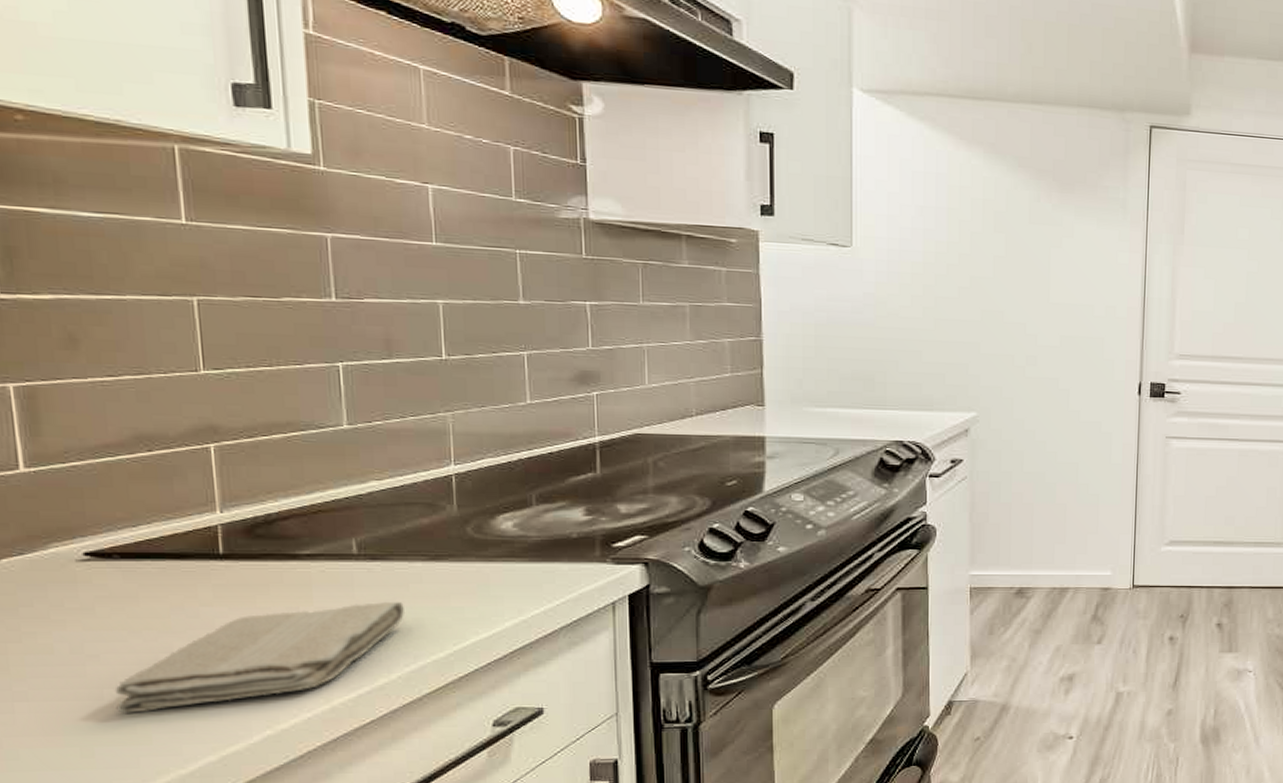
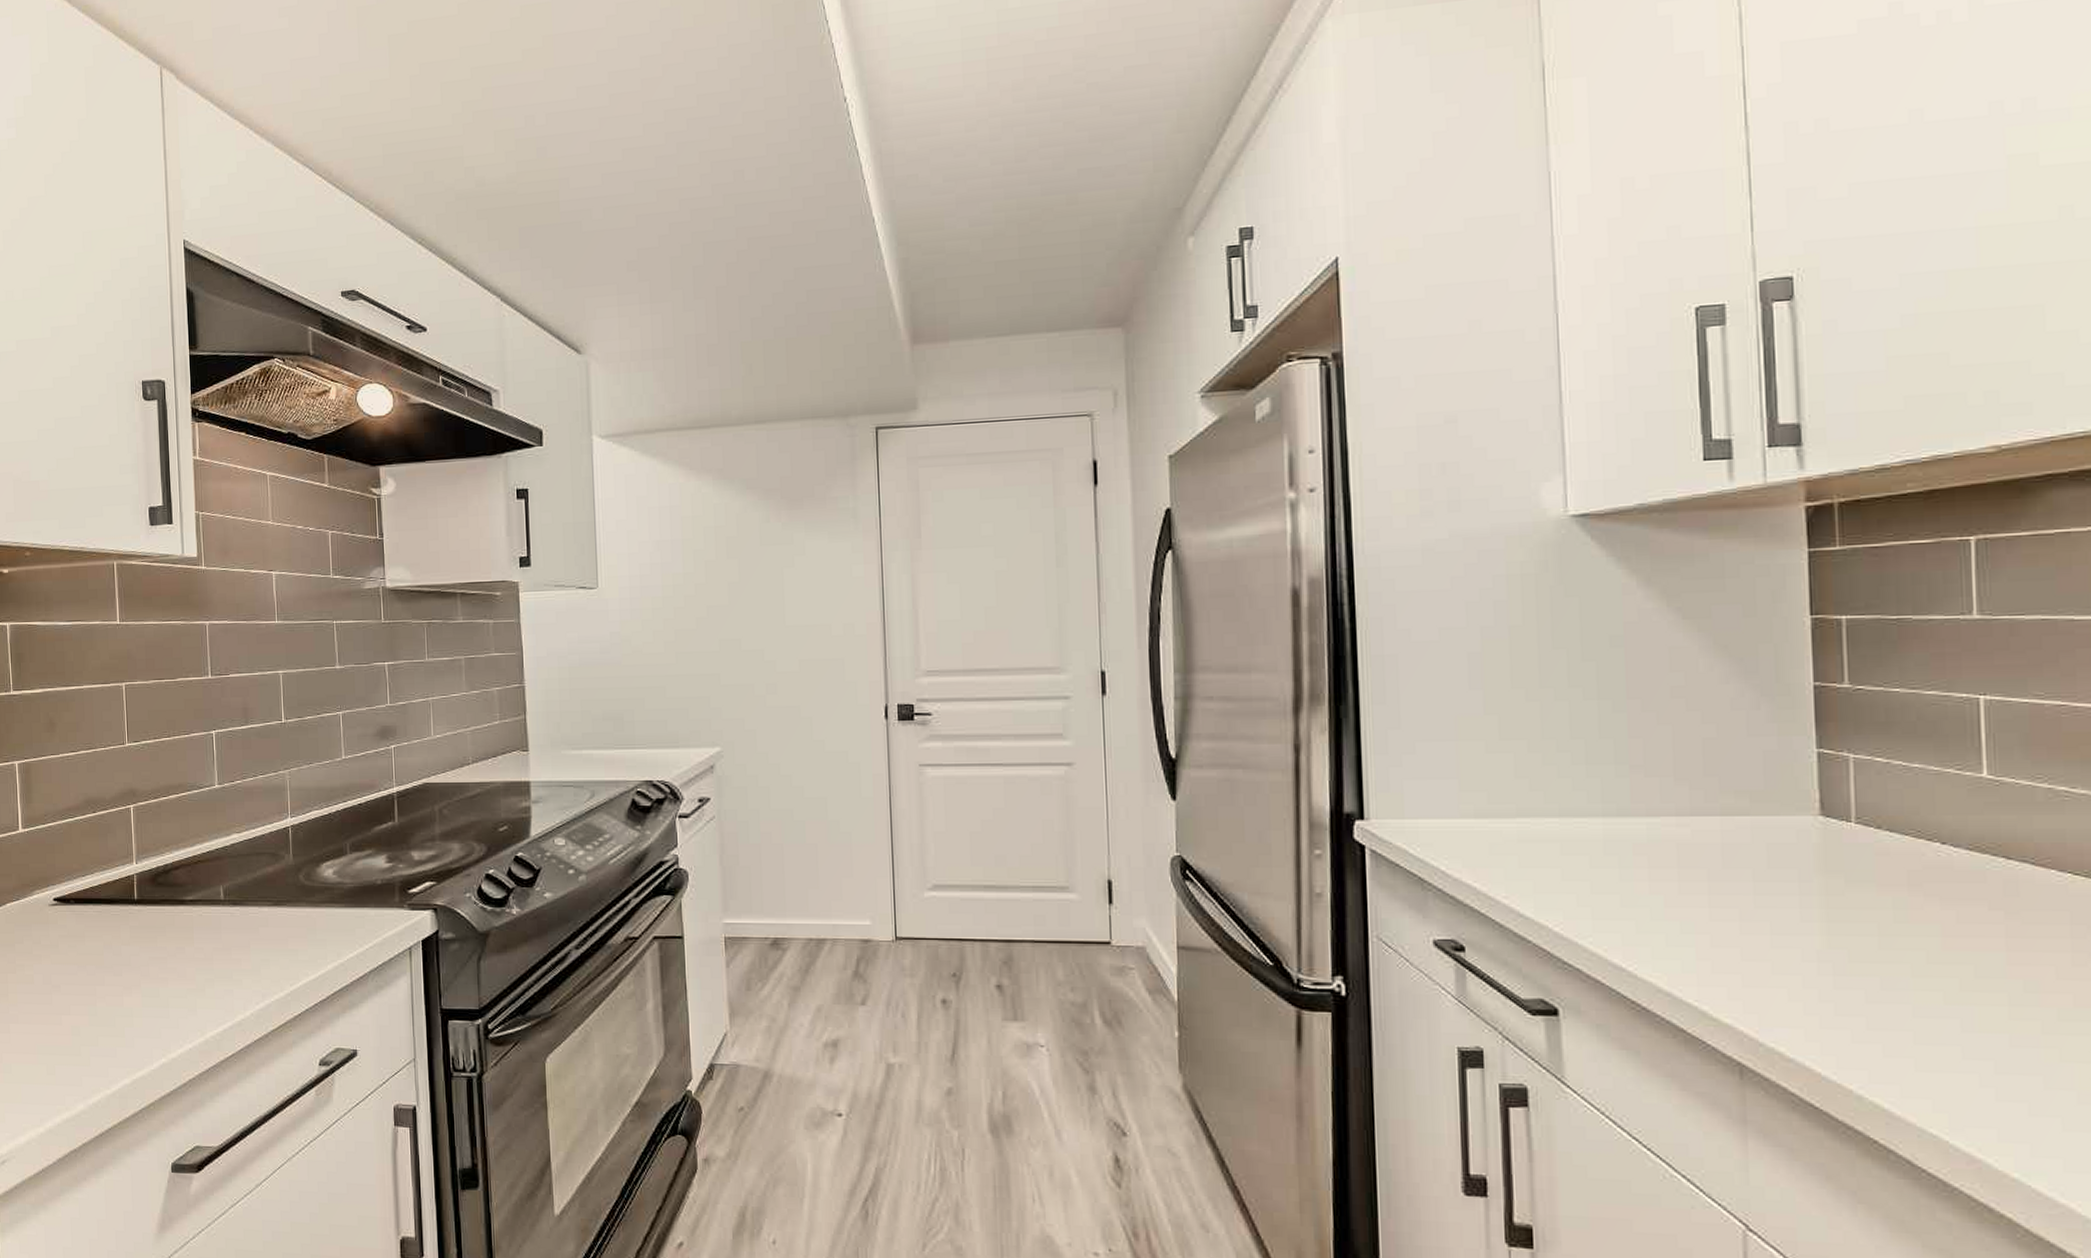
washcloth: present [114,601,404,713] -> none [68,943,256,1037]

